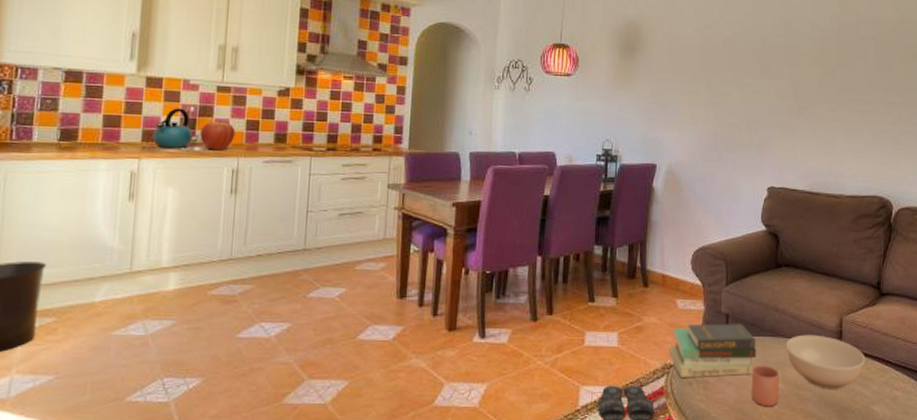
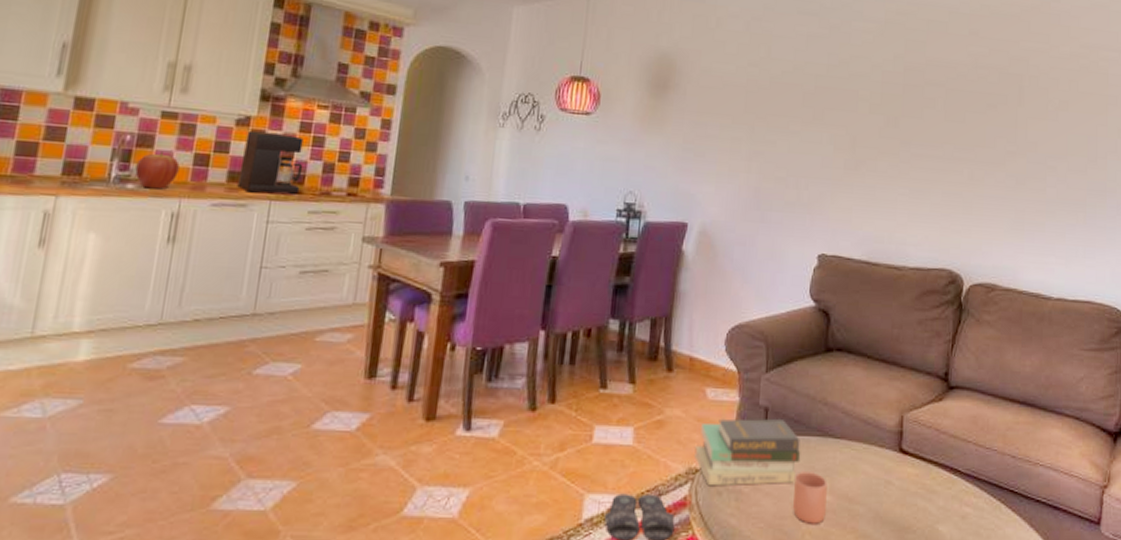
kettle: present [152,108,193,149] -> none [75,135,127,185]
coffee maker: none [283,99,336,151] -> present [237,130,304,194]
bowl: present [785,334,866,388] -> none [835,435,930,502]

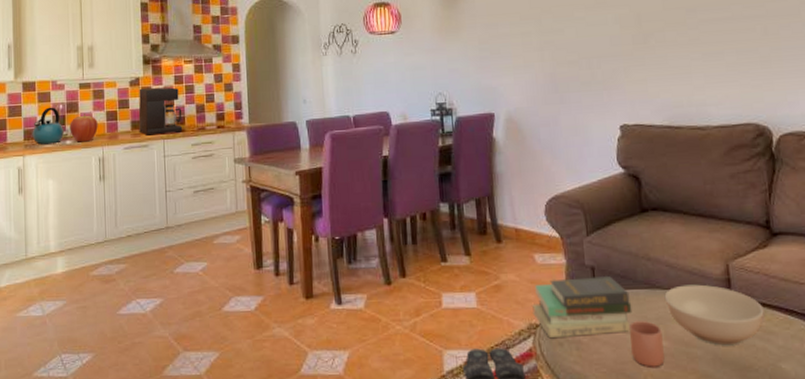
kettle: none [75,135,127,185] -> present [32,107,64,145]
bowl: none [835,435,930,502] -> present [664,284,764,345]

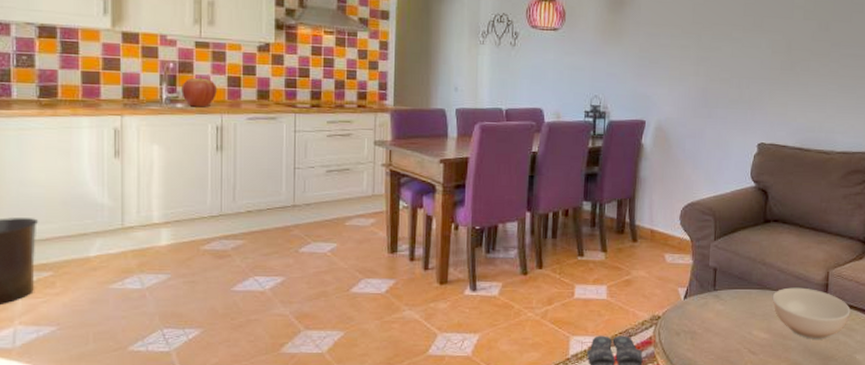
kettle: present [32,107,64,145] -> none [133,64,174,106]
coffee maker: present [138,86,183,136] -> none [266,55,319,108]
books: present [531,275,633,339] -> none [656,276,744,329]
mug: present [629,321,665,367] -> none [738,317,766,355]

